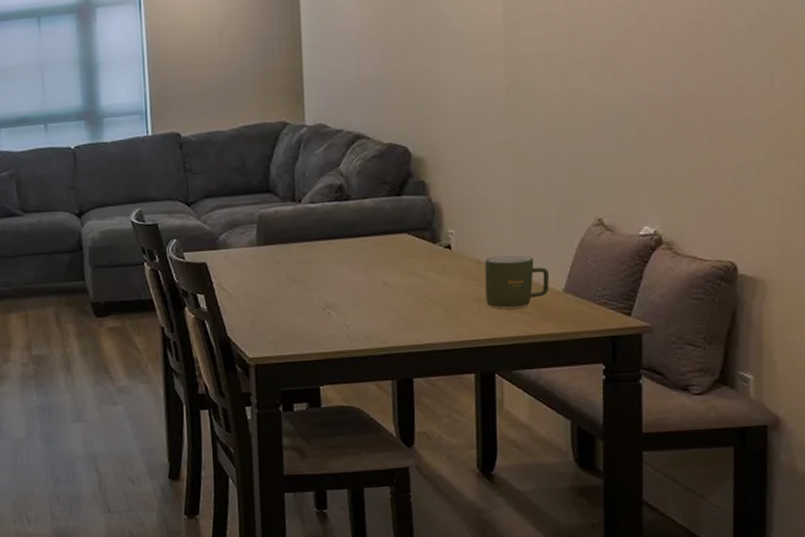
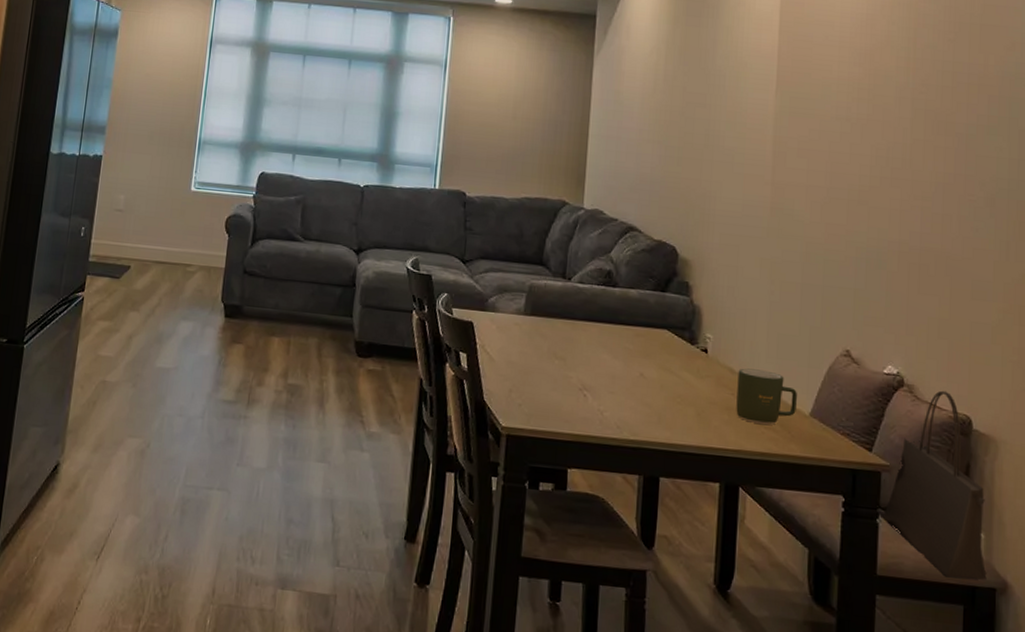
tote bag: none [645,241,757,423] -> present [882,390,987,580]

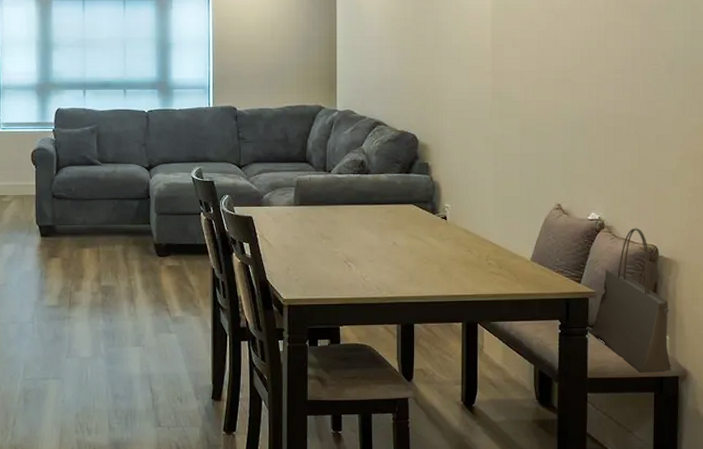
mug: present [736,368,797,425] -> none [472,228,520,272]

